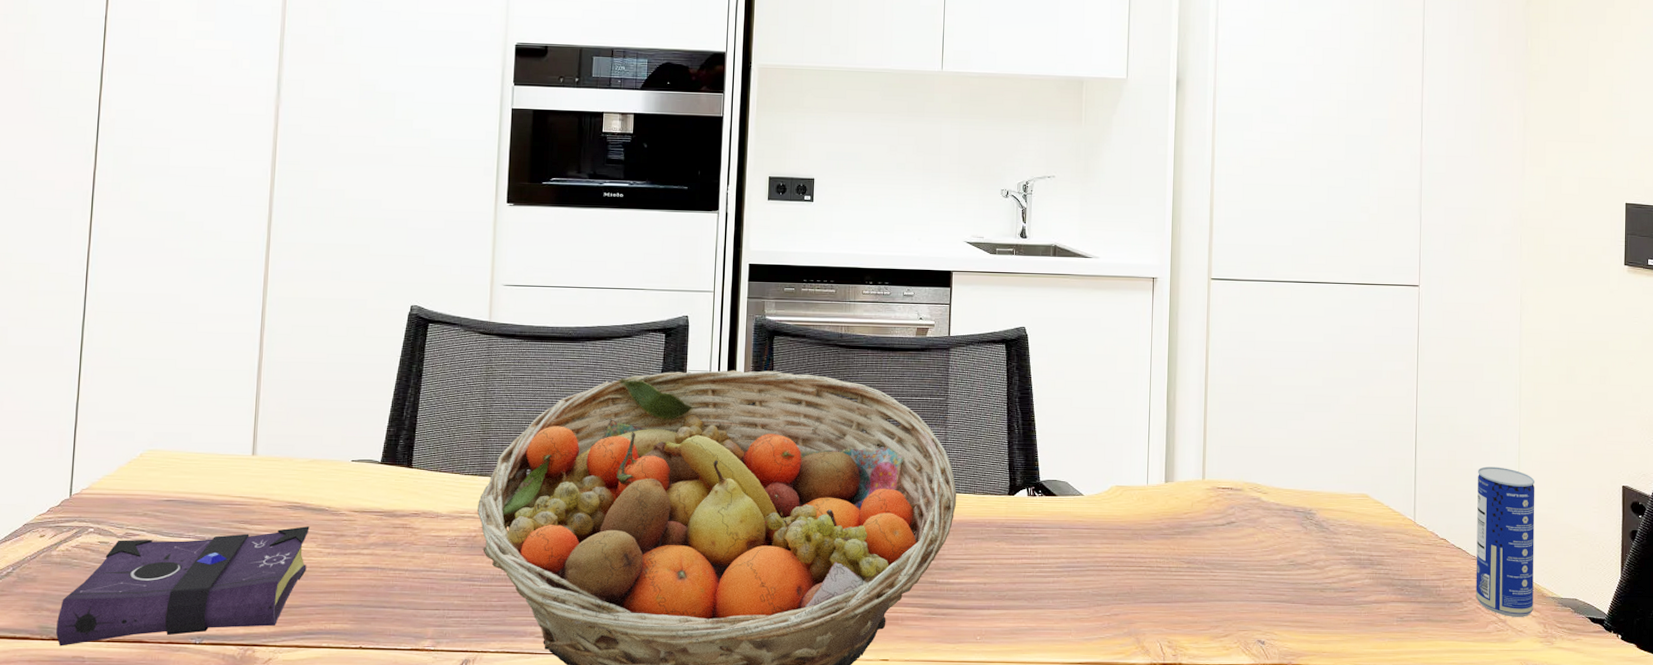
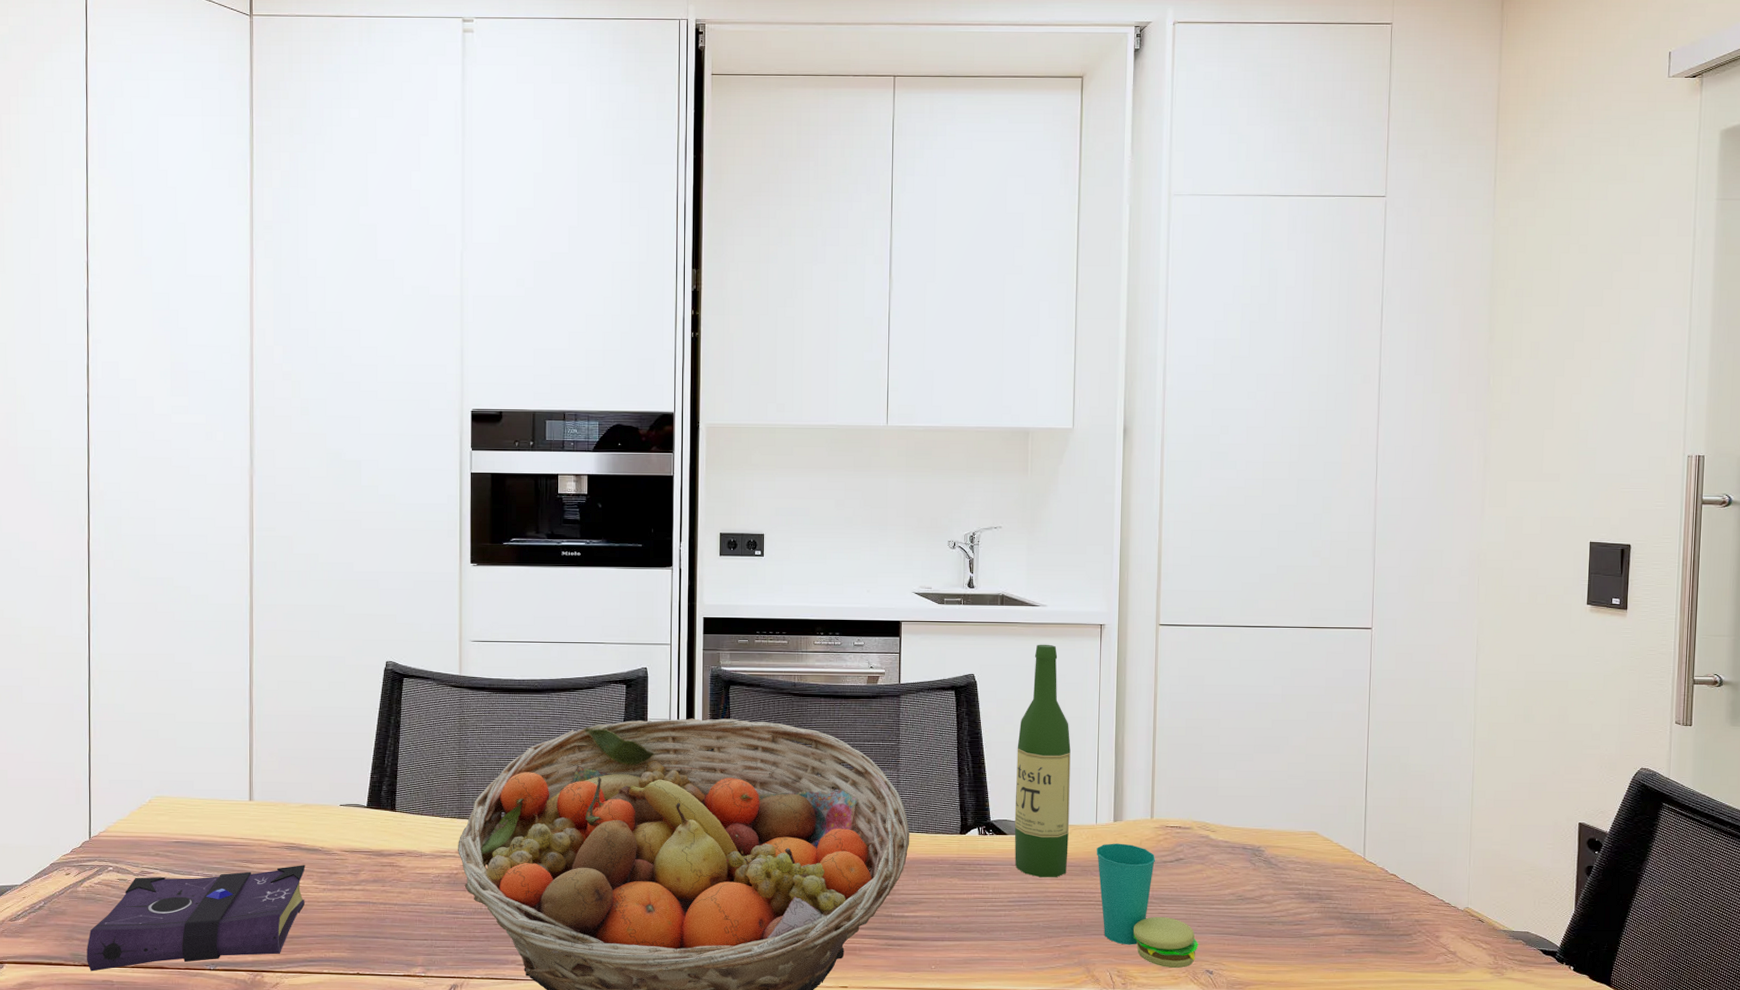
wine bottle: none [1064,297,1122,542] -> present [1014,644,1071,878]
cup: none [1147,505,1250,639] -> present [1096,843,1199,969]
beverage can: present [1475,466,1535,618] -> none [1425,805,1489,950]

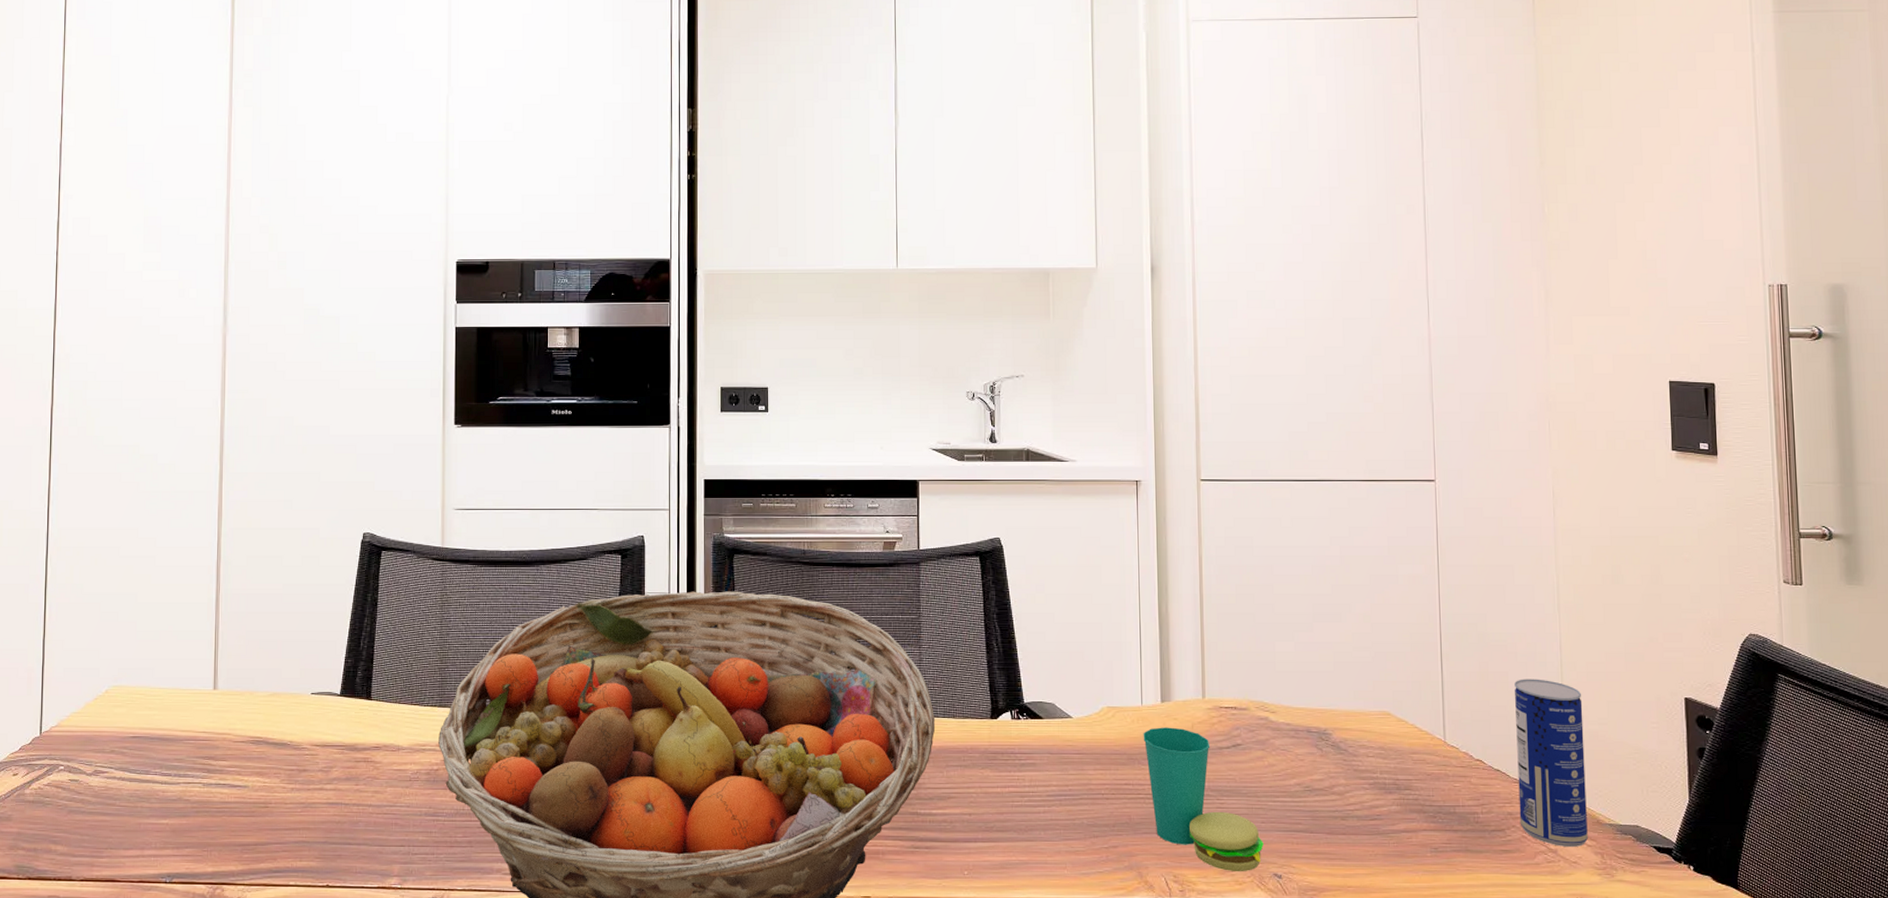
book: present [87,865,306,972] -> none [32,761,273,886]
wine bottle: present [1014,644,1071,878] -> none [1050,503,1112,768]
beverage can: none [1425,805,1489,950] -> present [1515,679,1588,848]

